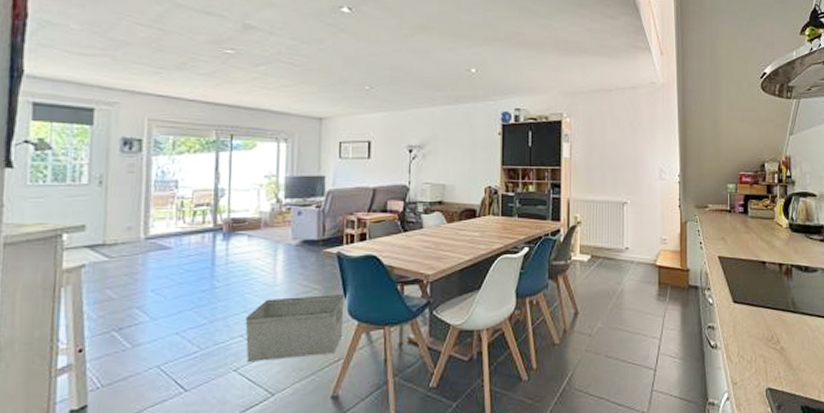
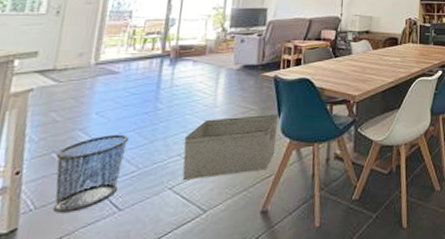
waste bin: none [117,313,189,392] -> present [52,134,130,213]

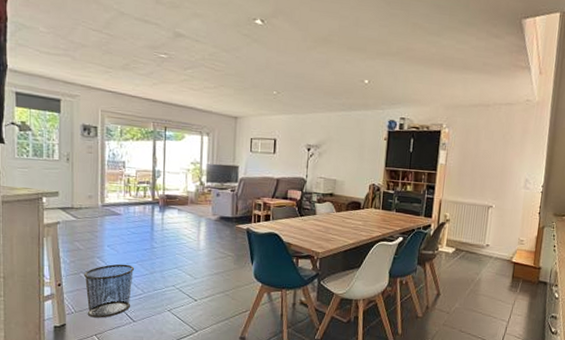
storage bin: present [182,114,279,181] -> none [176,260,252,306]

